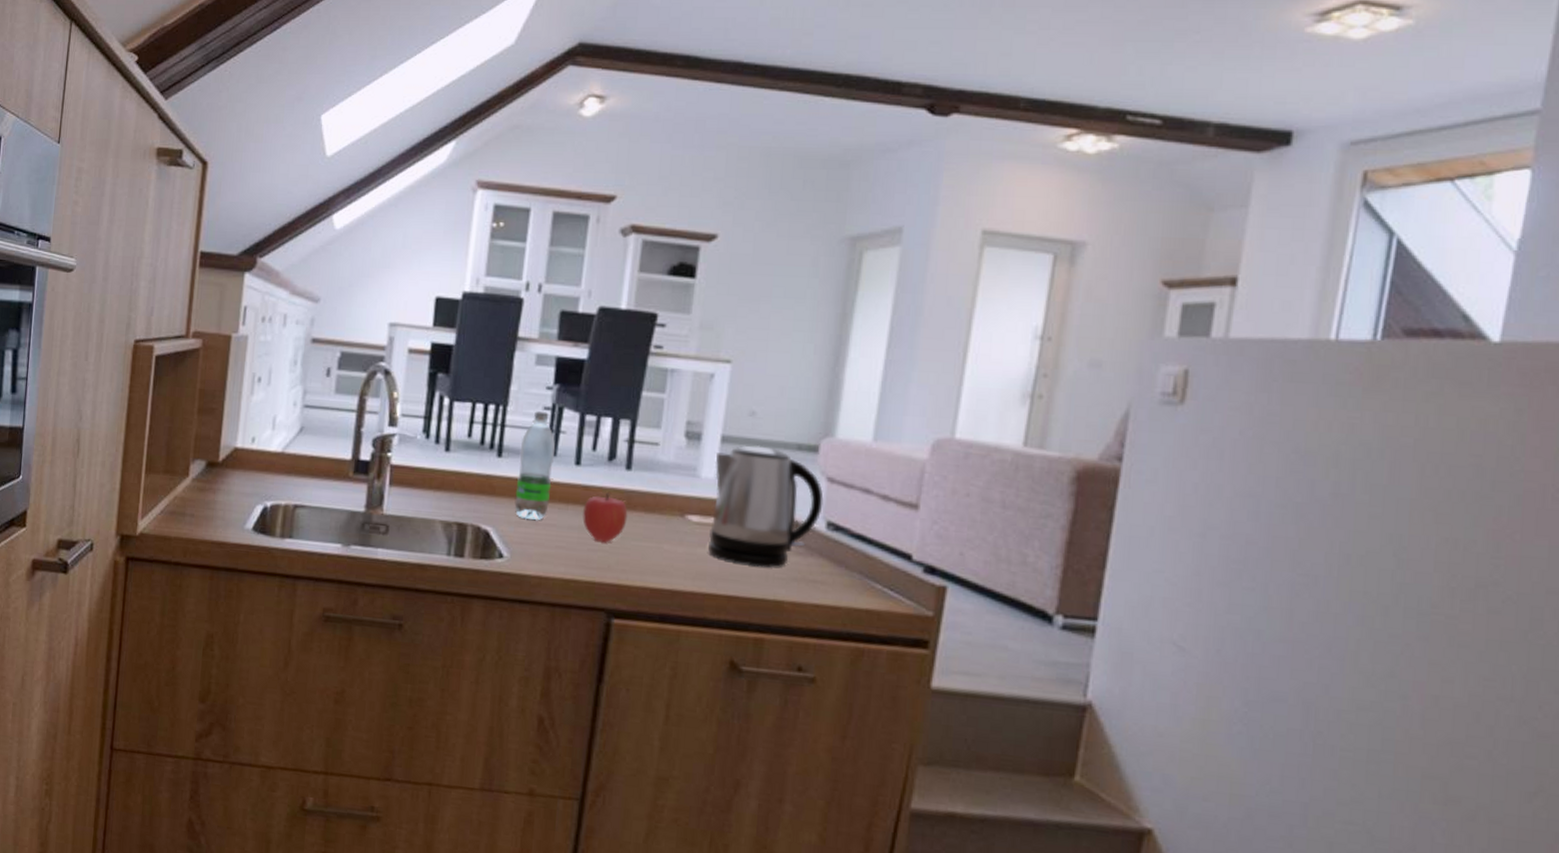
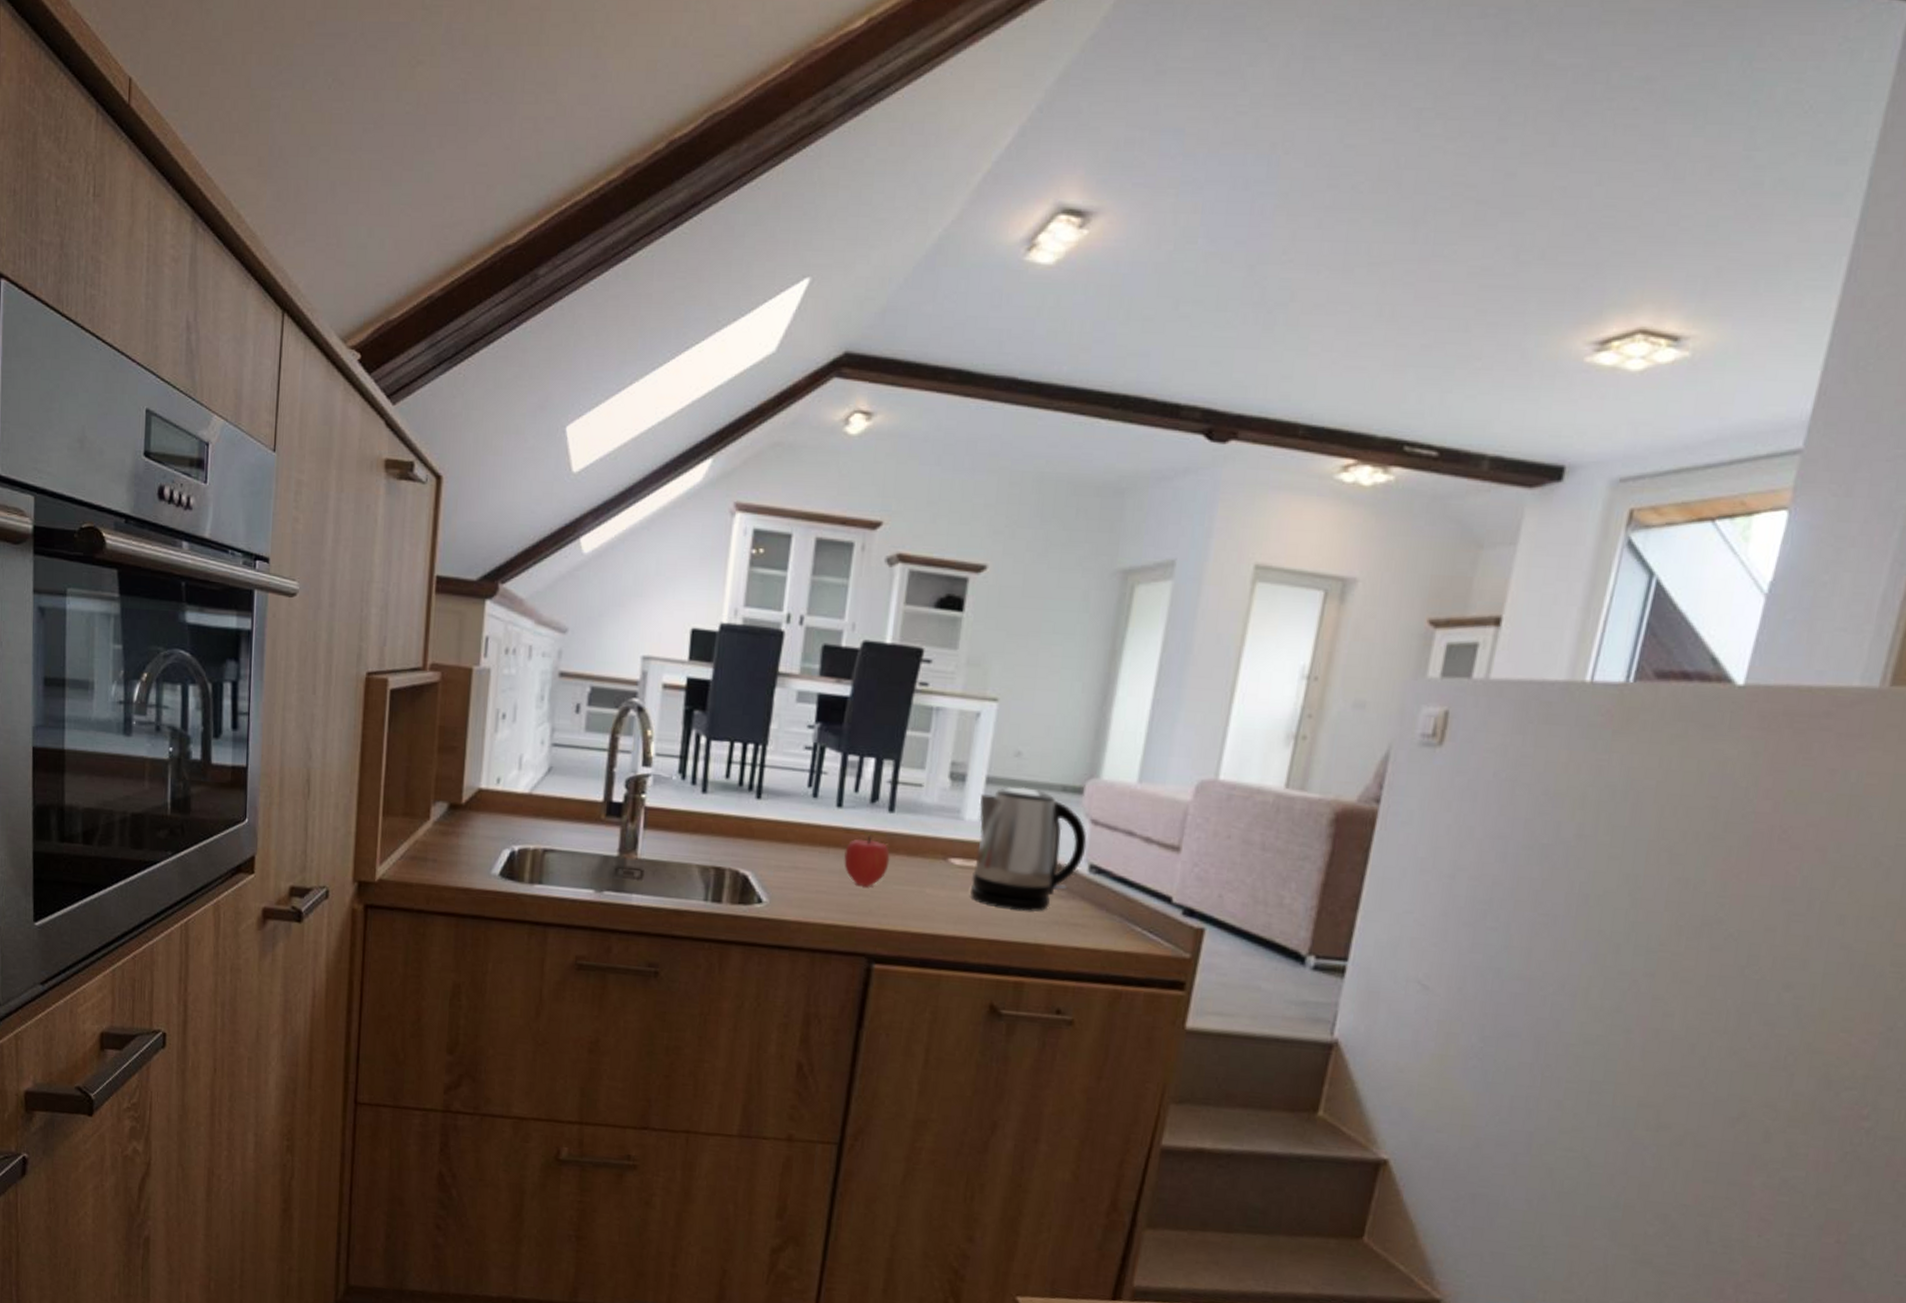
bottle: present [514,411,556,521] -> none [774,751,817,865]

